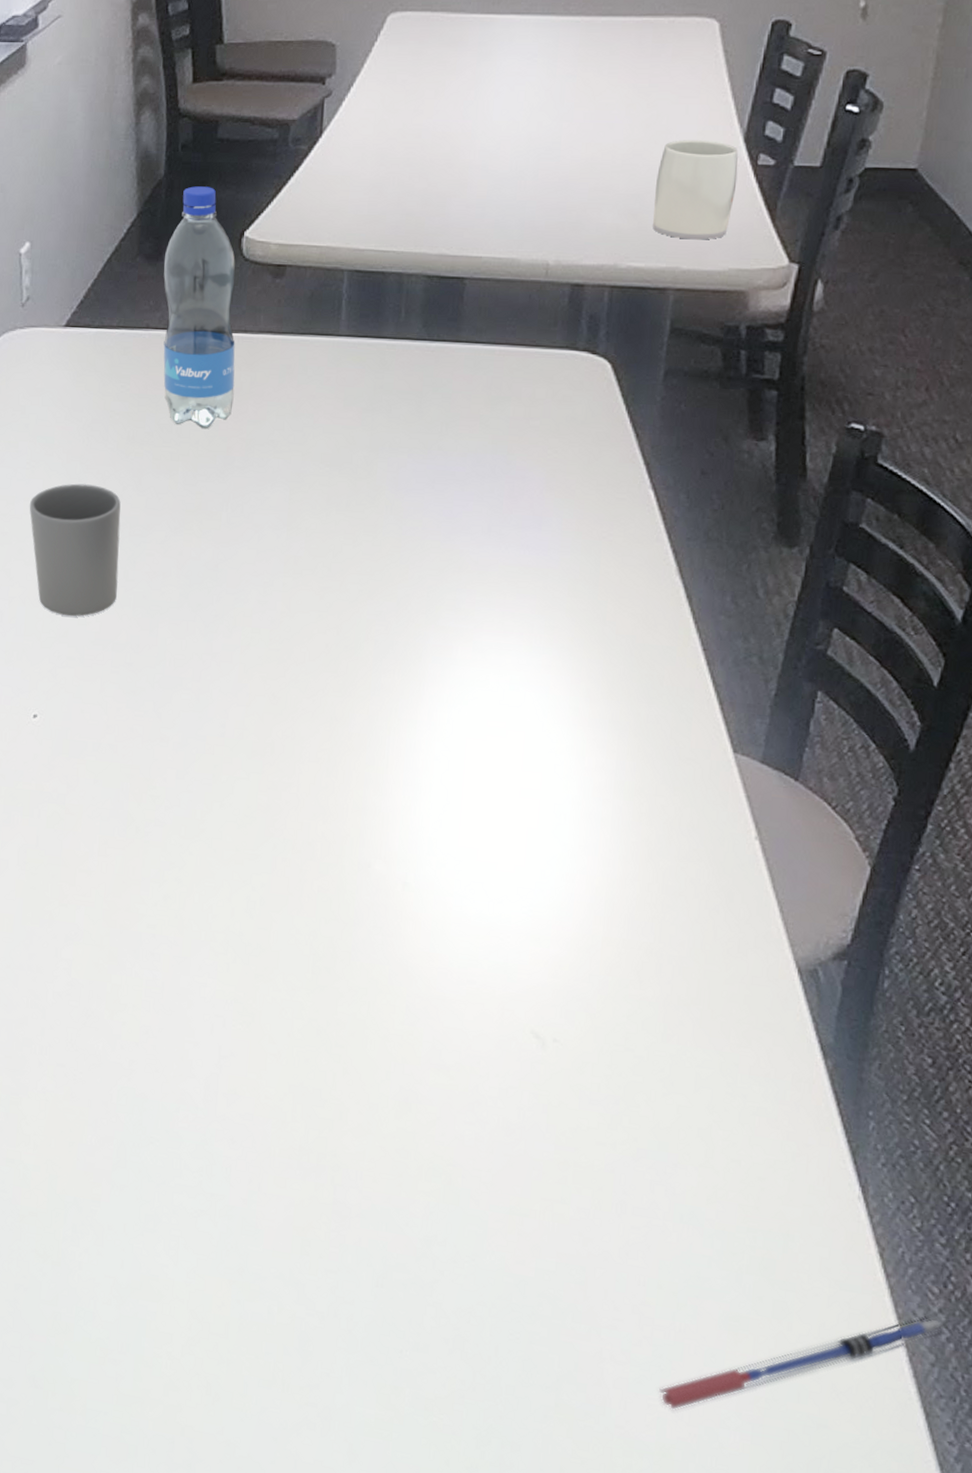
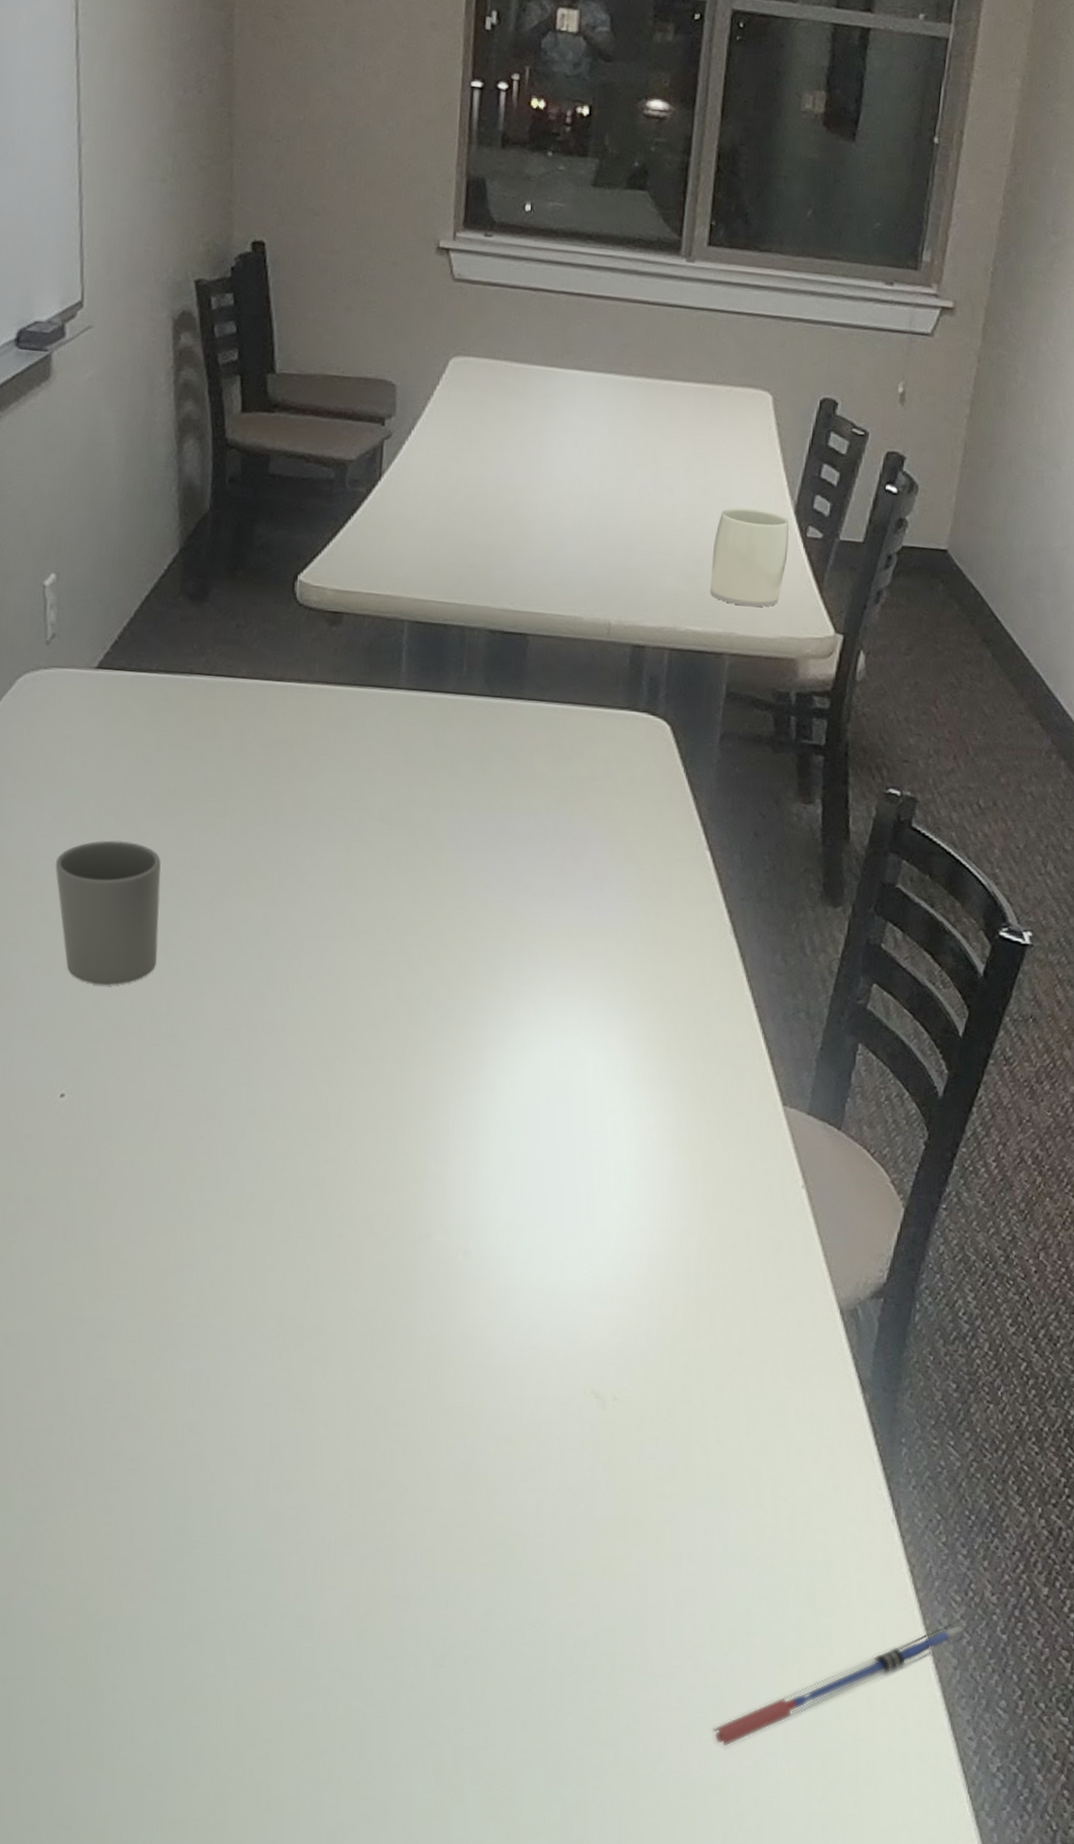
bottle: present [163,186,236,430] -> none [208,523,289,784]

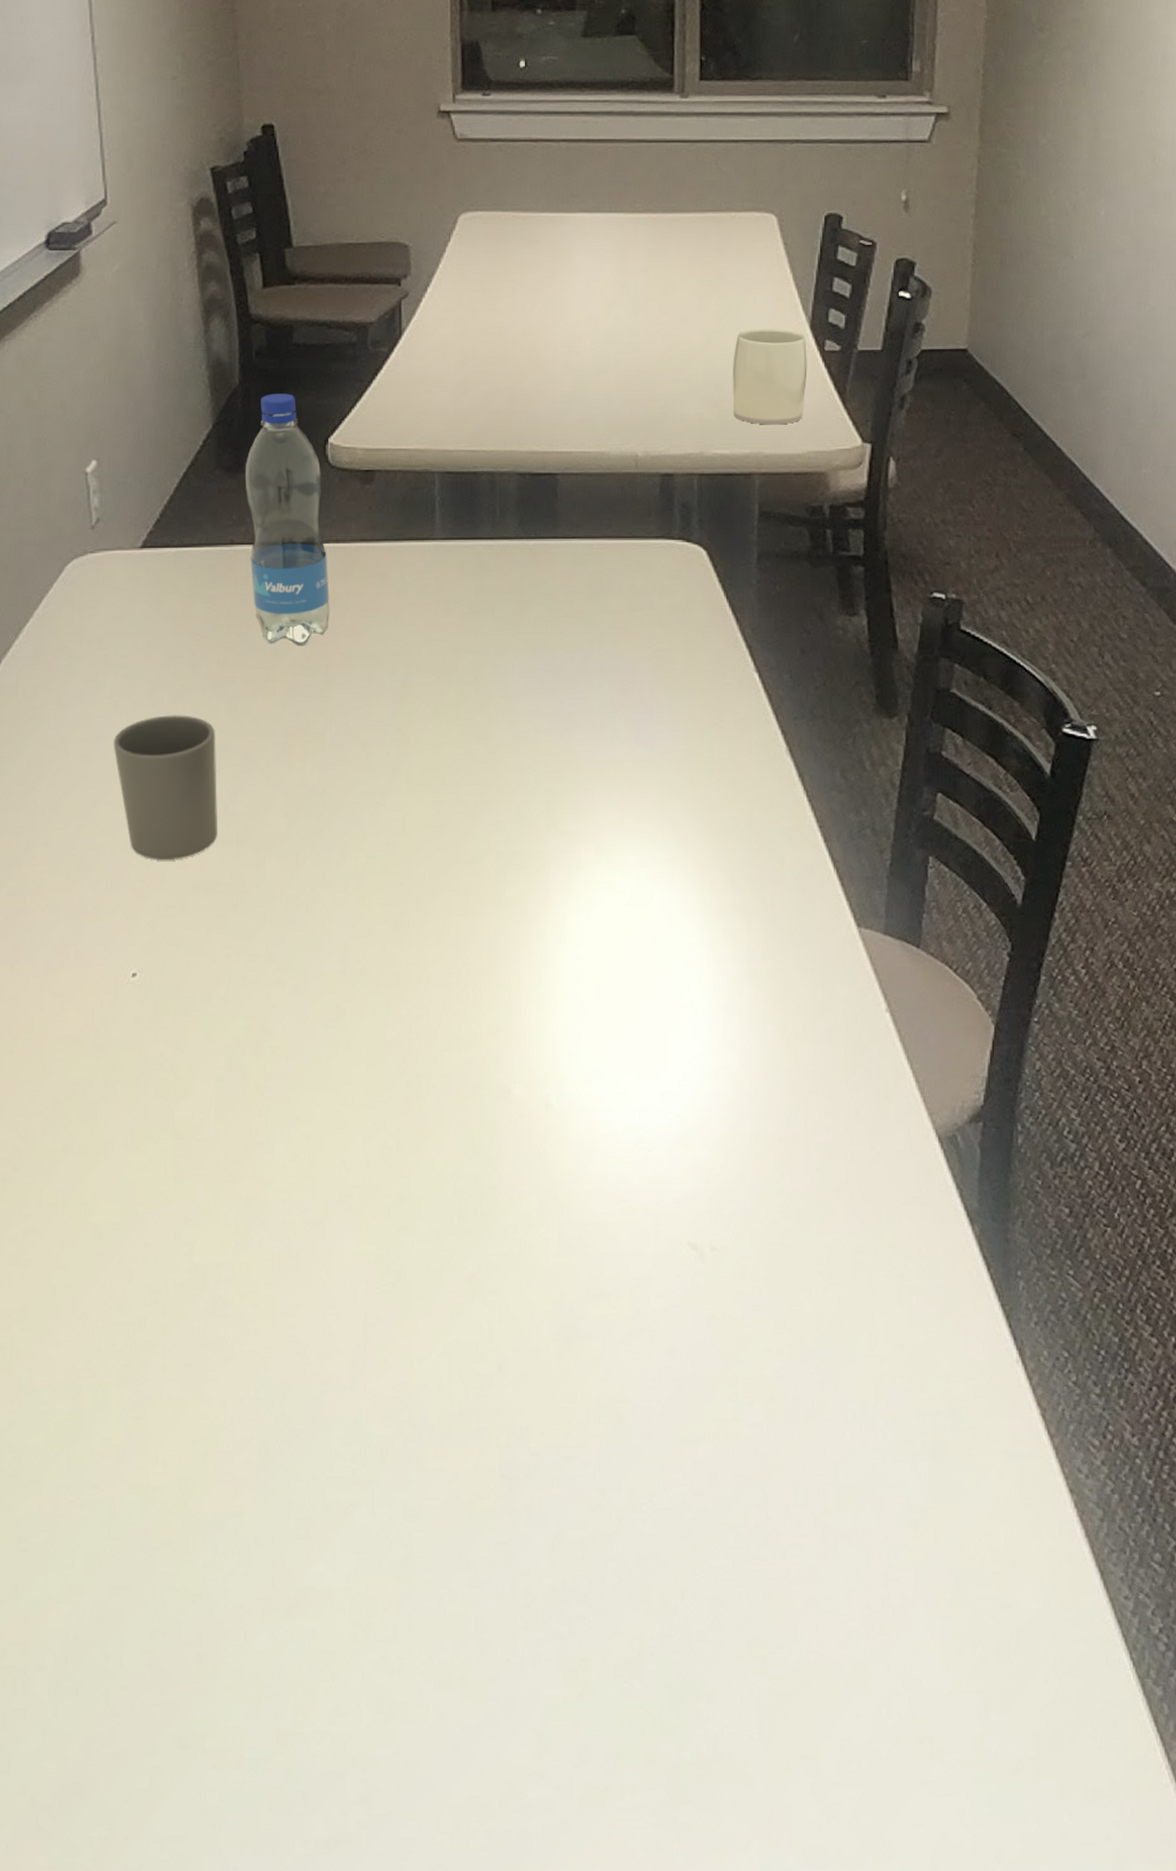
bottle: none [208,523,289,784] -> present [245,393,330,646]
pen: present [712,1624,965,1747] -> none [848,1471,1109,1621]

